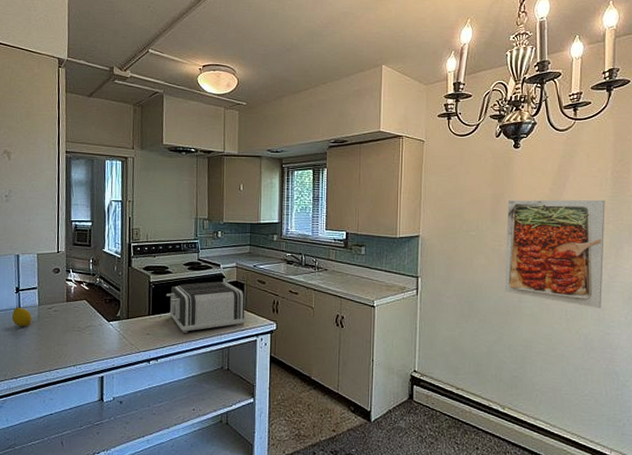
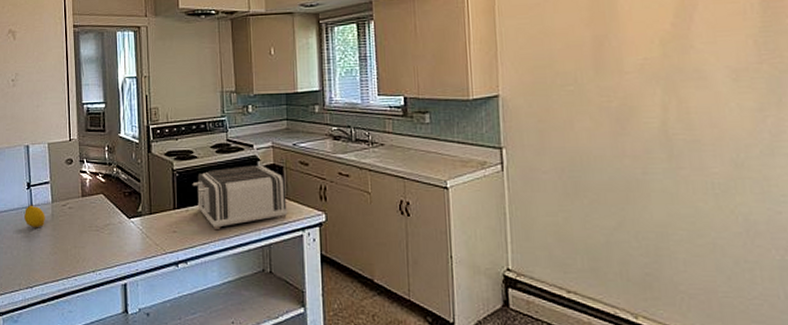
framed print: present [505,199,605,309] -> none [613,32,765,179]

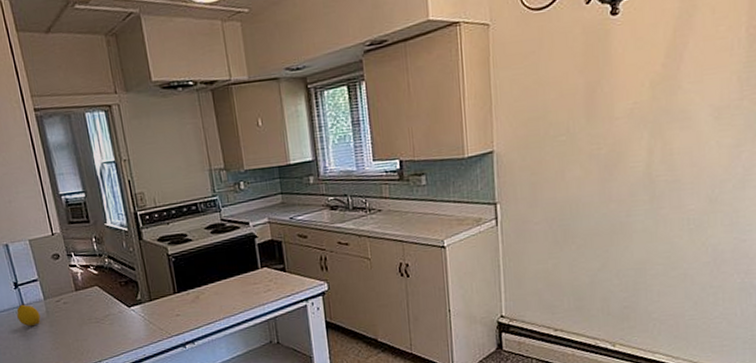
toaster: present [192,165,288,230] -> none [190,242,291,310]

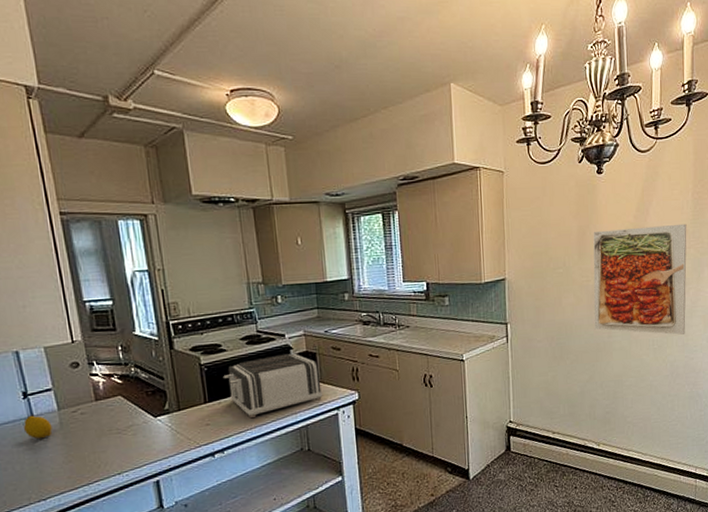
toaster: none [190,242,291,310] -> present [223,353,323,419]
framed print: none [606,68,738,212] -> present [593,223,687,336]

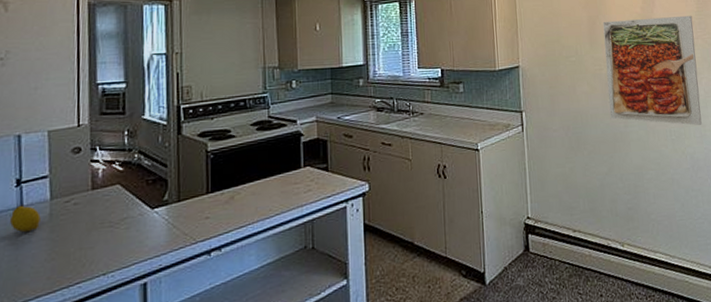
toaster: present [223,353,323,419] -> none [229,140,332,212]

